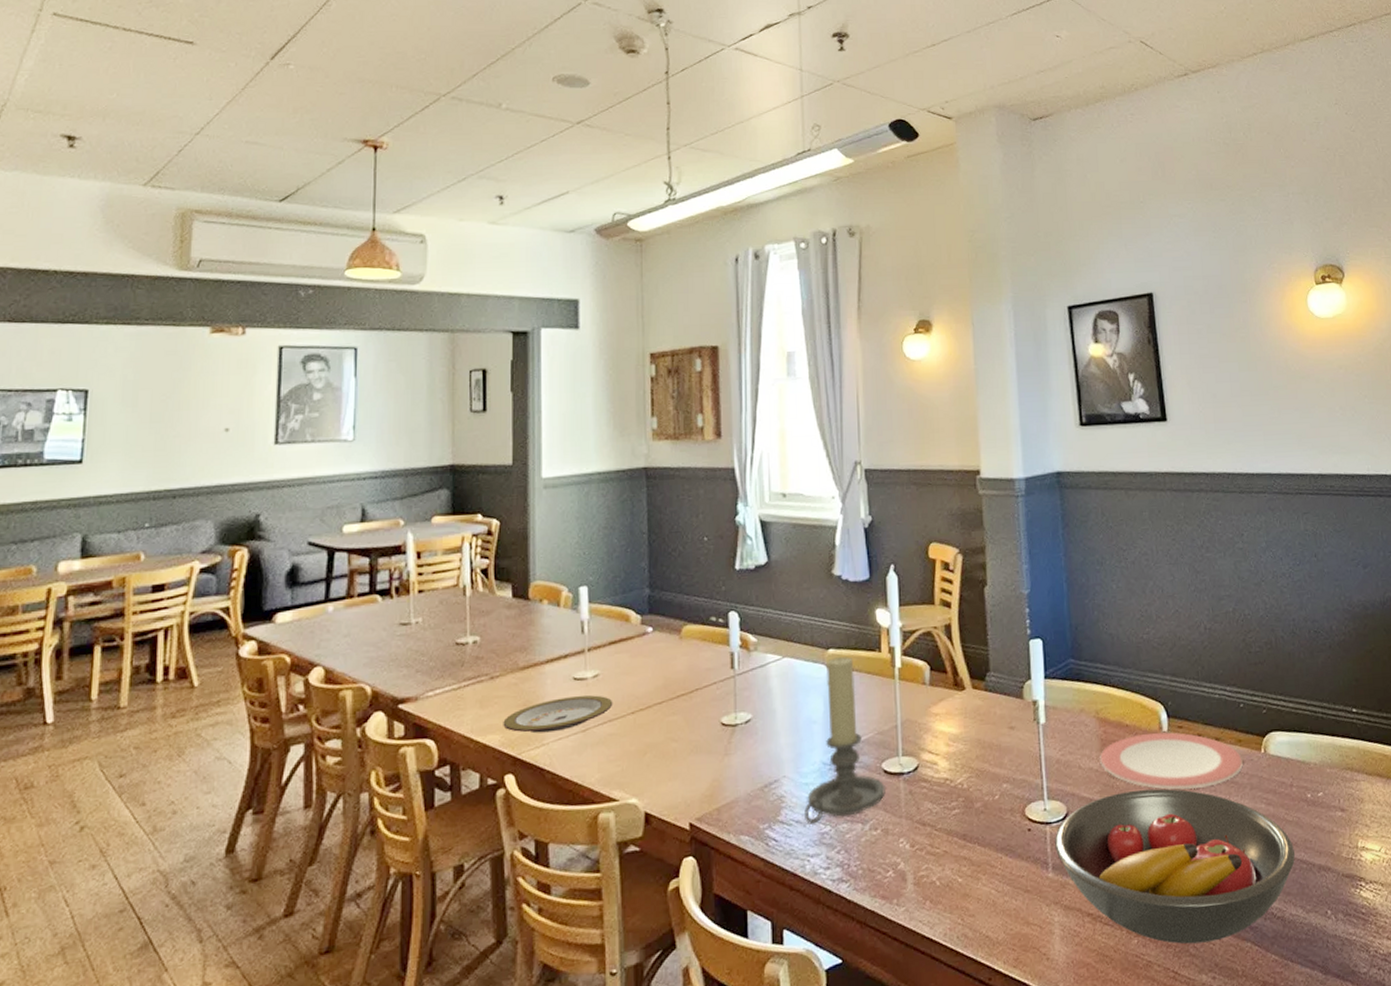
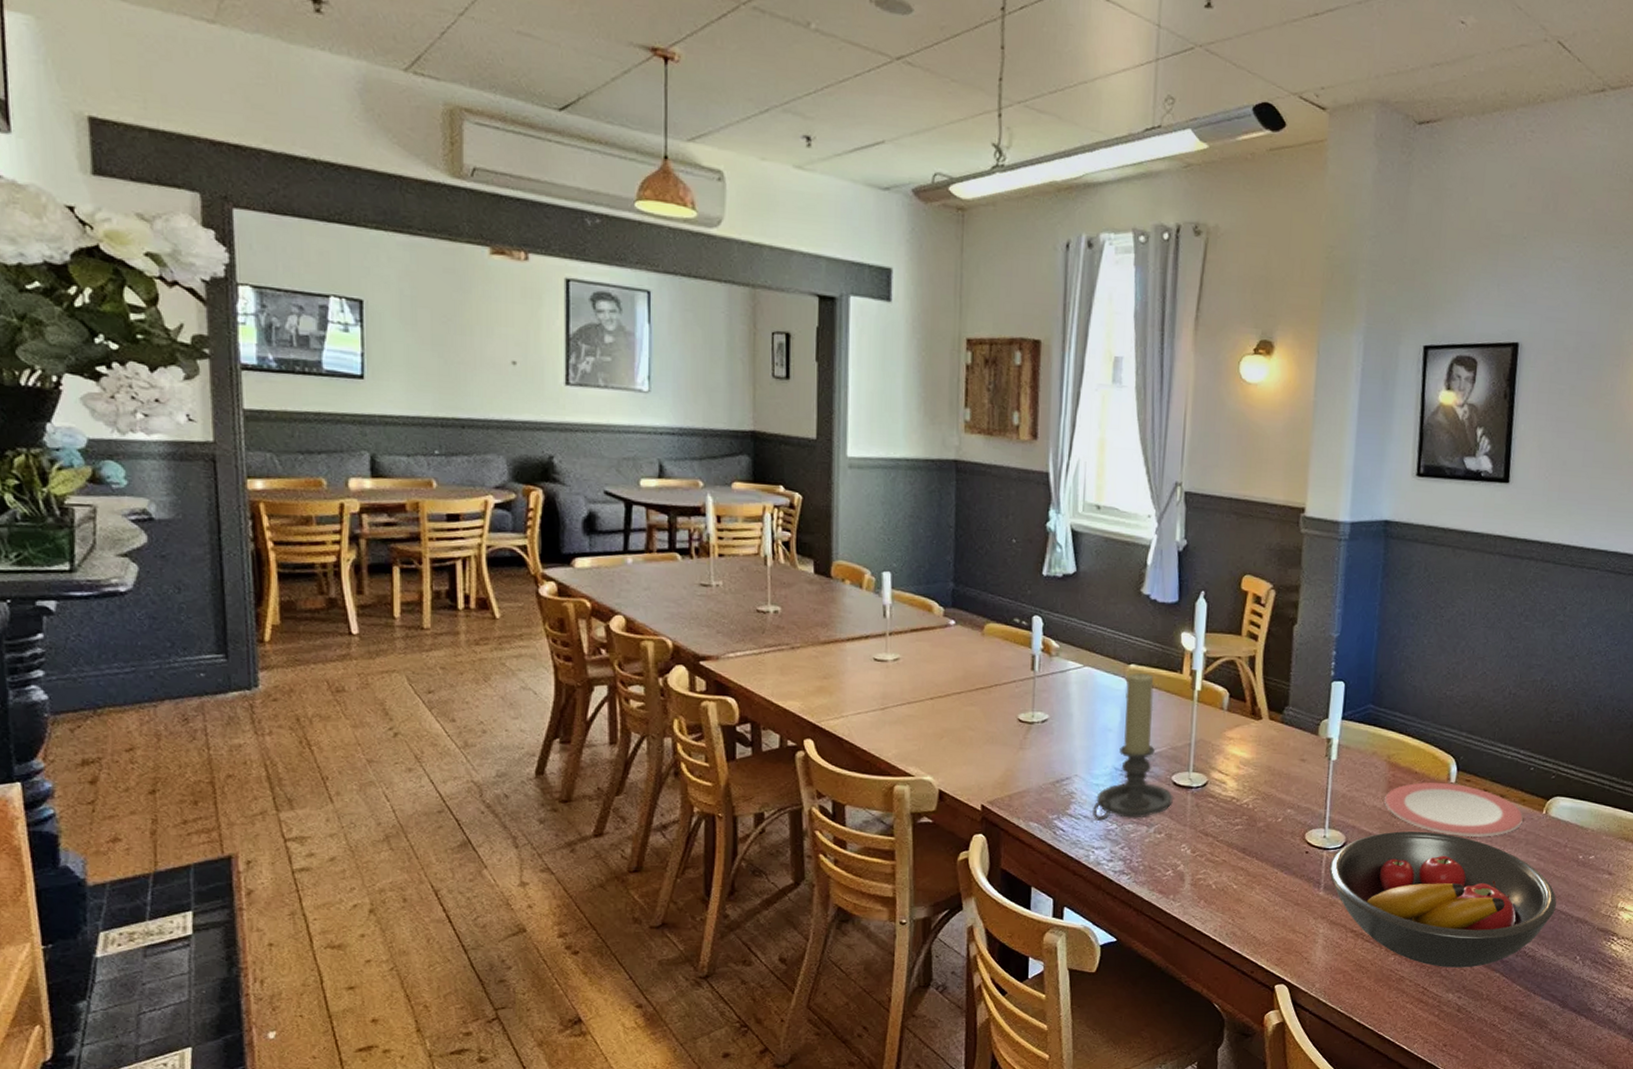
plate: present [503,695,613,734] -> none [803,675,913,706]

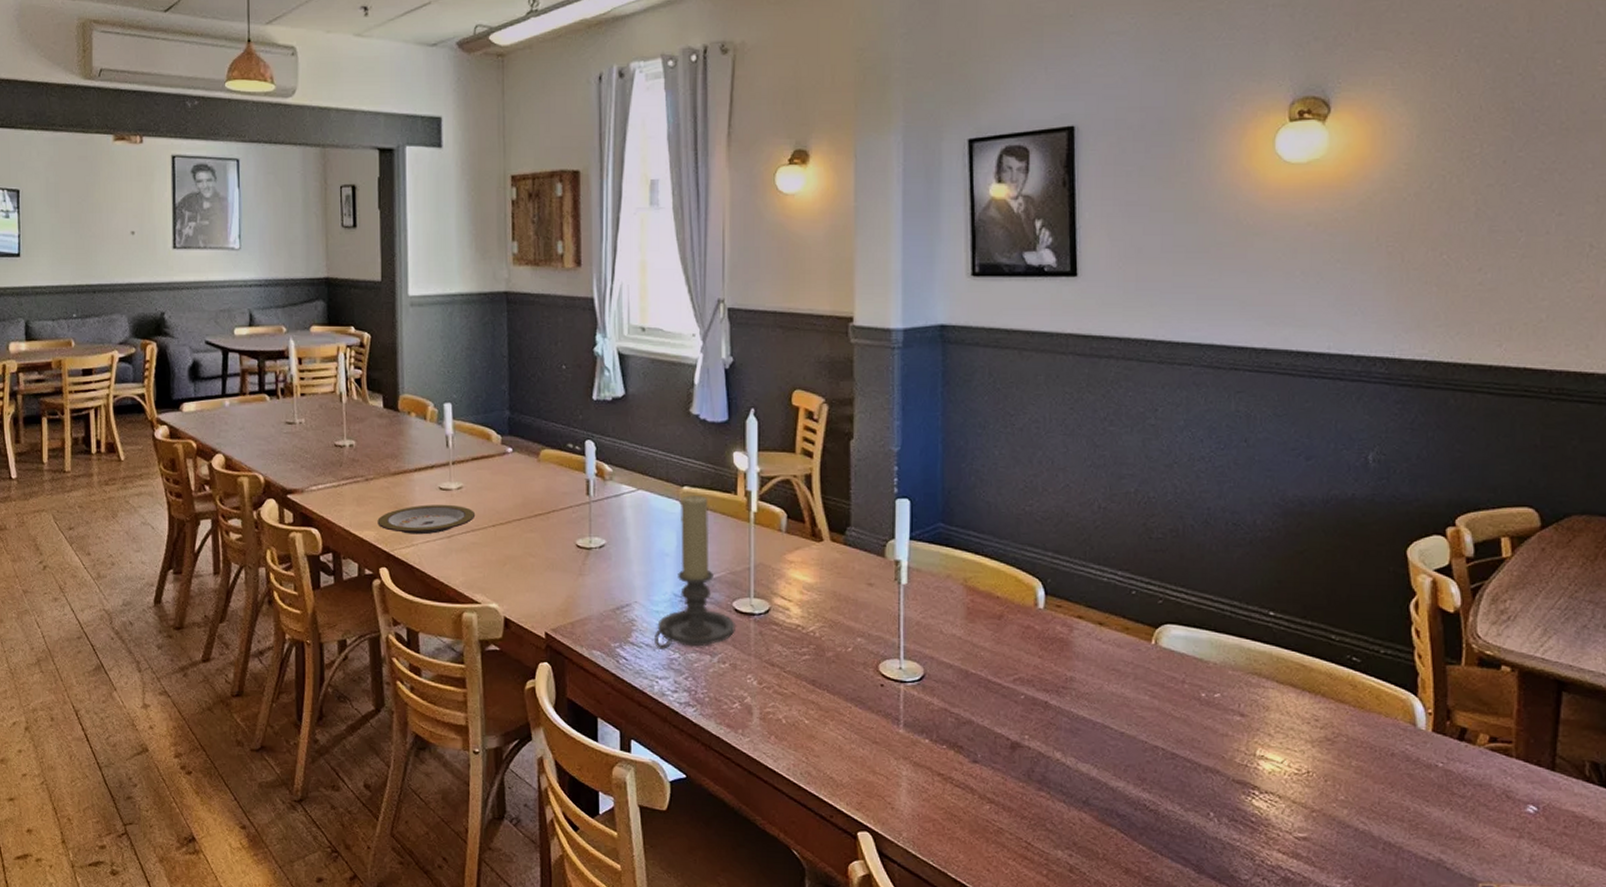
plate: none [803,675,913,706] -> present [377,504,476,535]
fruit bowl: present [1329,831,1557,968] -> none [908,663,1179,821]
plate: present [1384,781,1523,838] -> none [964,607,1128,671]

